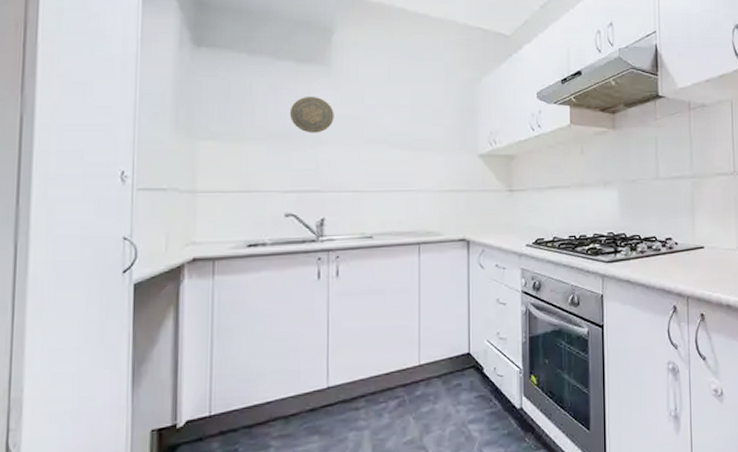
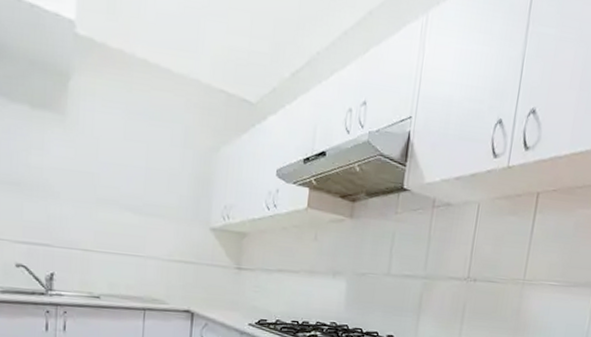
decorative plate: present [289,96,334,133] -> none [22,145,68,186]

